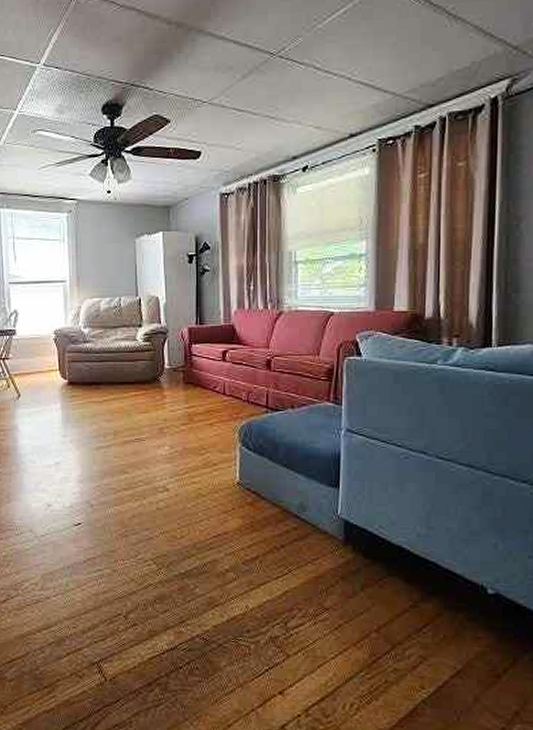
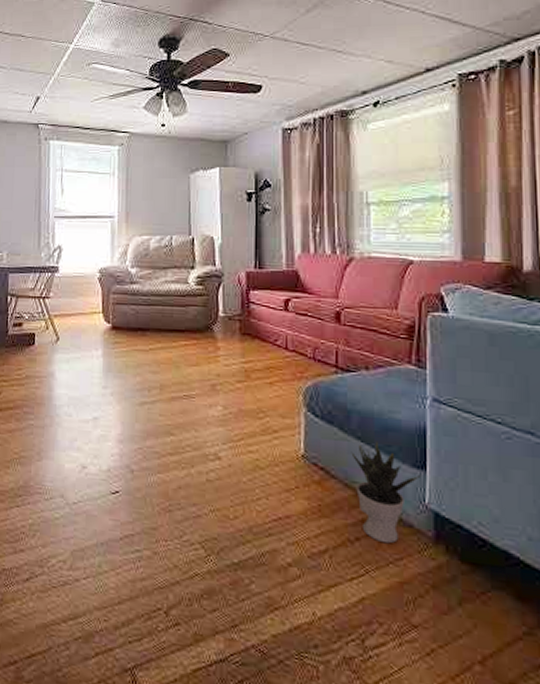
potted plant: none [278,467,335,548] -> present [351,441,422,544]

